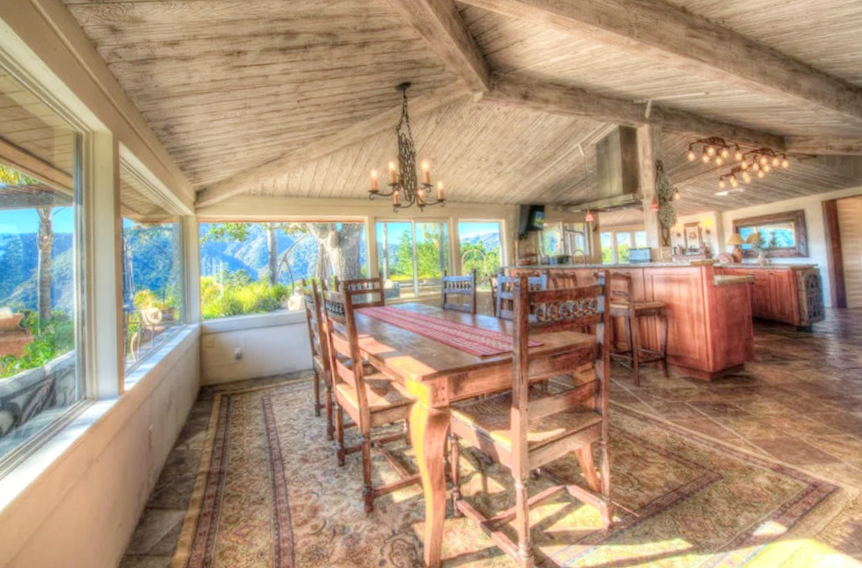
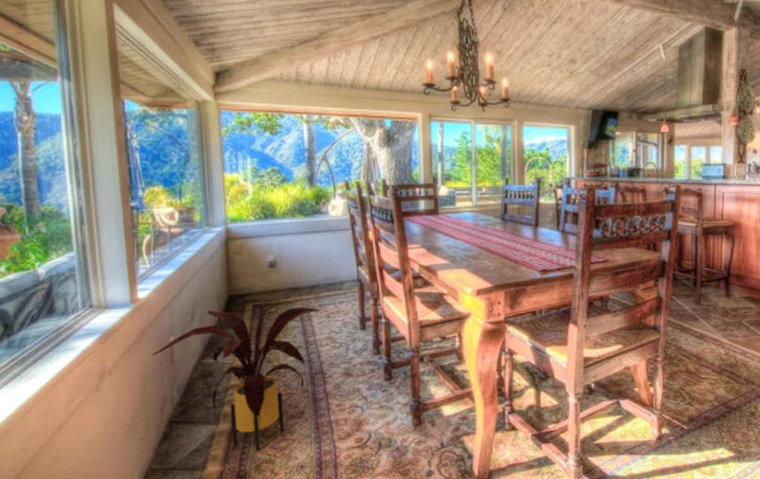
house plant: none [132,395,281,537] -> present [151,306,322,451]

